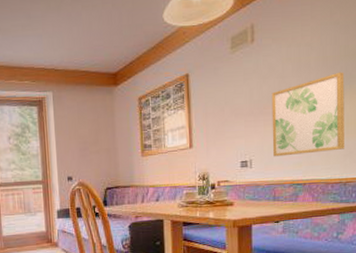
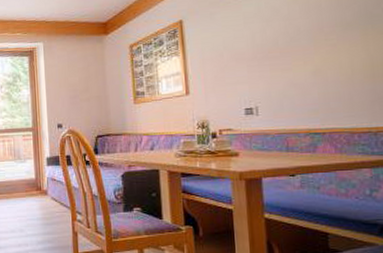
wall art: present [271,72,344,157] -> none [277,11,371,104]

